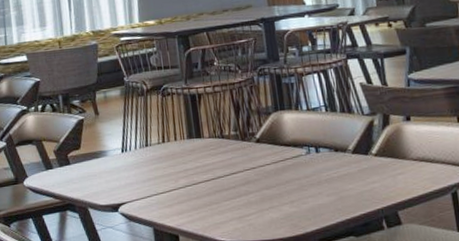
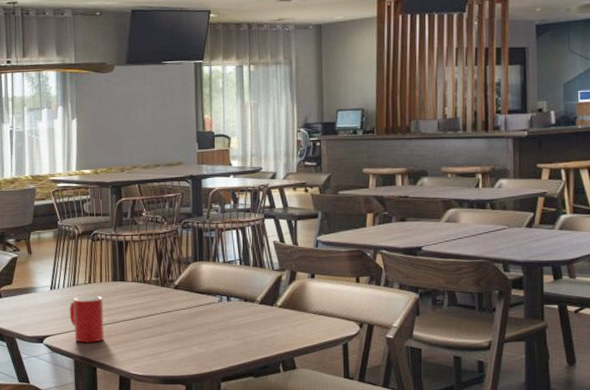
cup: none [143,155,185,209] -> present [69,295,104,343]

